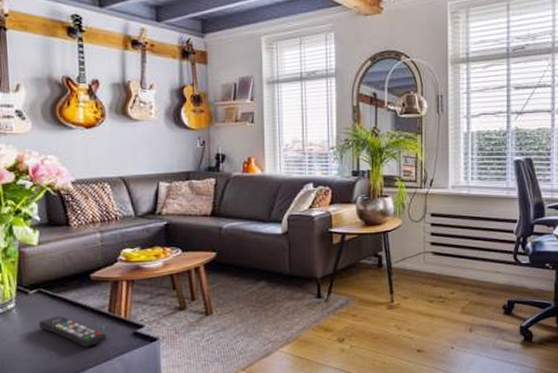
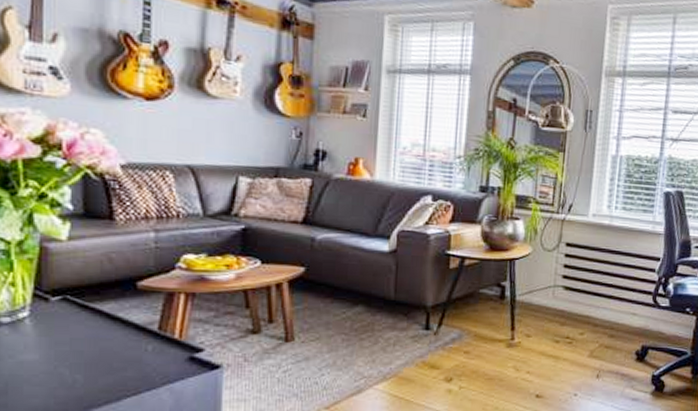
remote control: present [38,315,107,348] -> none [60,330,153,372]

